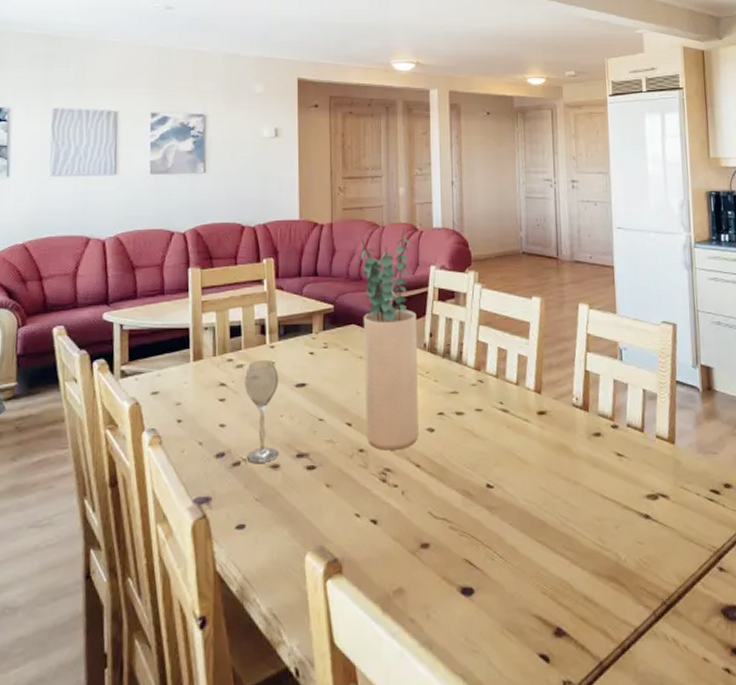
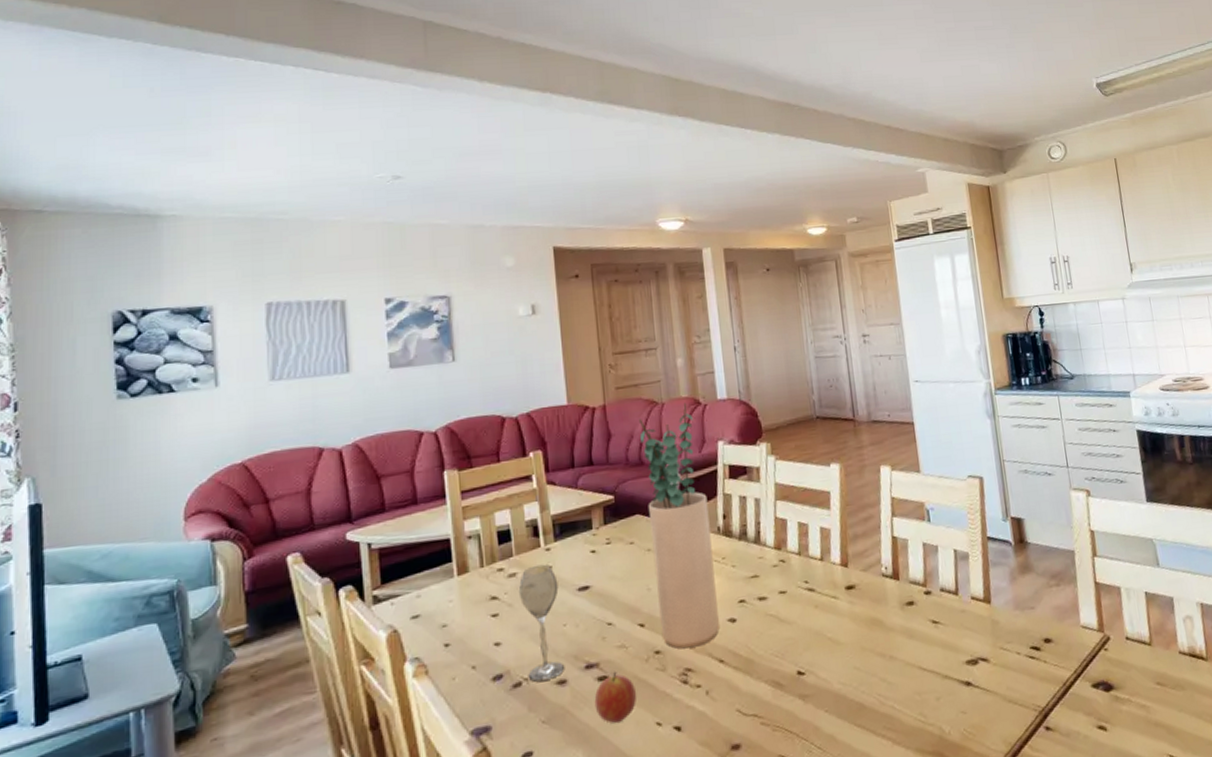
fruit: none [302,462,340,510] -> present [594,671,637,724]

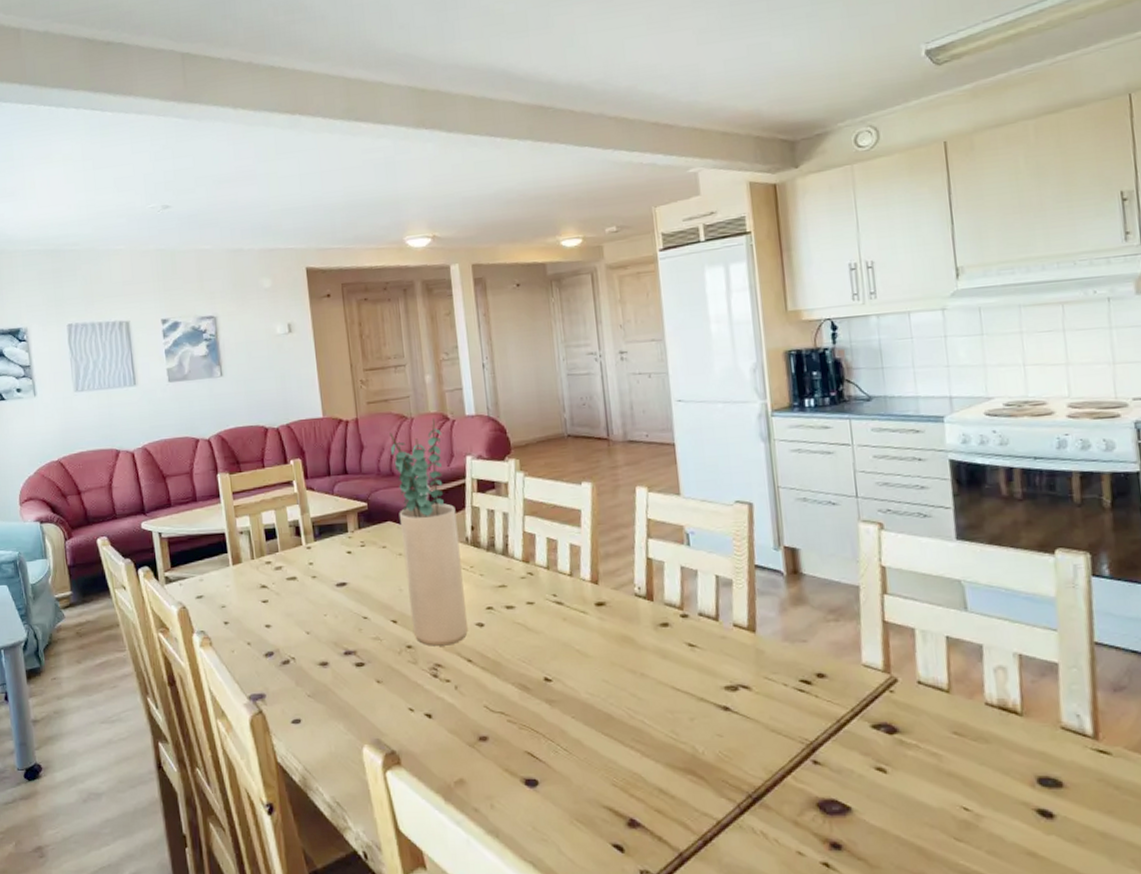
wineglass: present [518,564,564,682] -> none [284,560,326,661]
fruit: present [594,671,637,724] -> none [352,659,391,705]

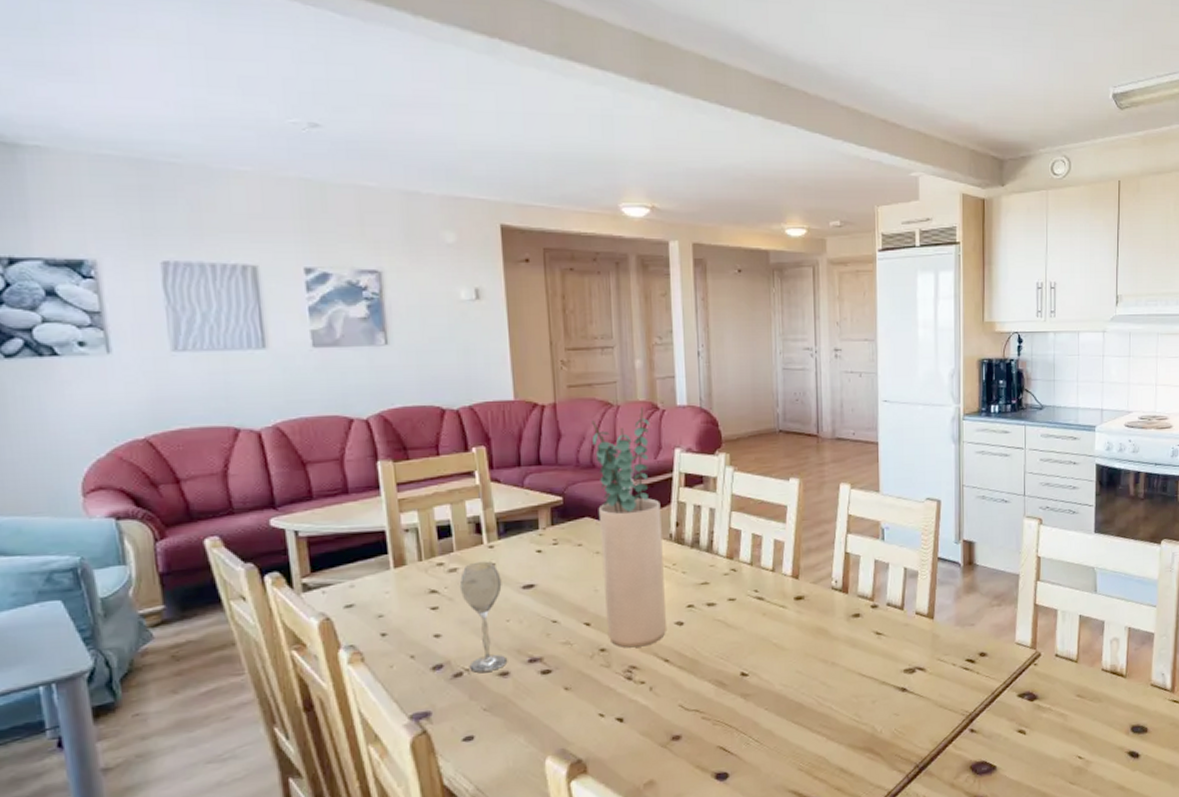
wineglass: none [284,560,326,661] -> present [459,561,506,673]

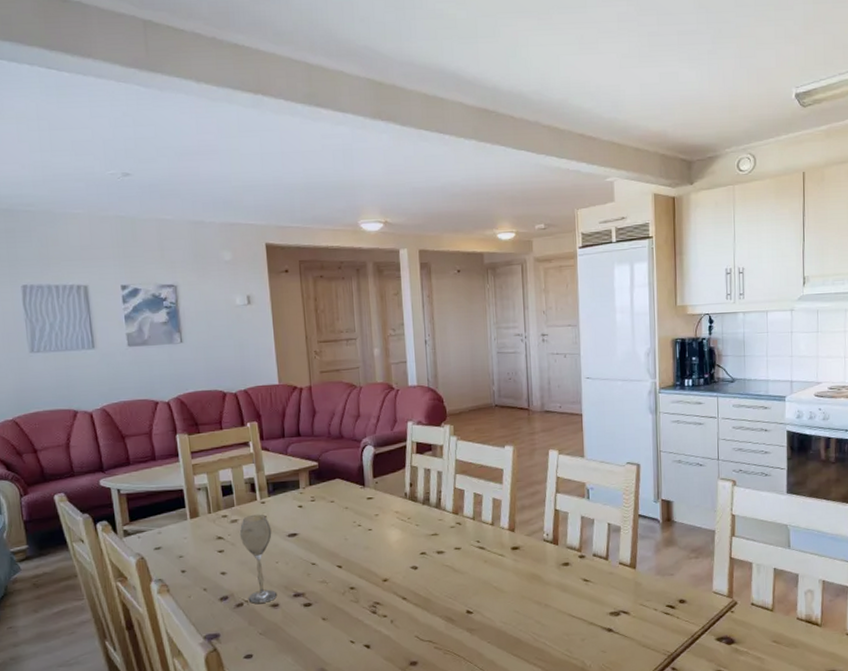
vase: present [592,406,668,648] -> none [340,387,405,587]

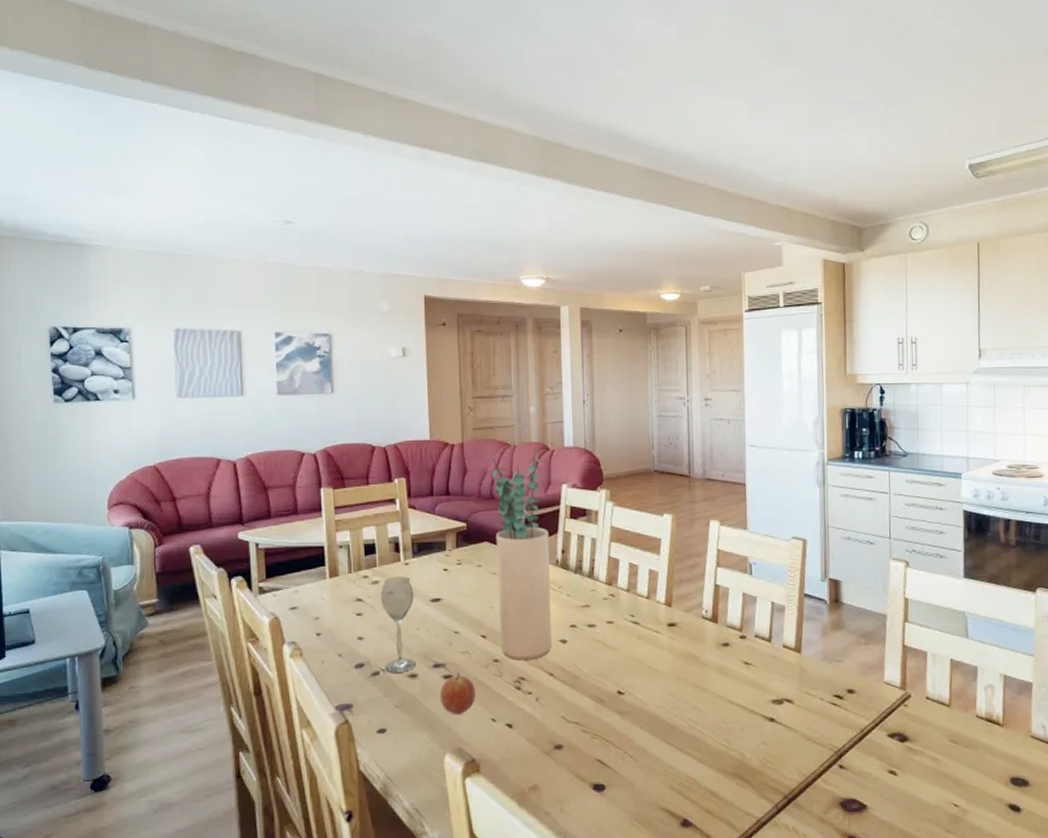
fruit: none [301,600,335,639] -> present [440,672,476,716]
vase: none [340,387,405,587] -> present [493,447,553,660]

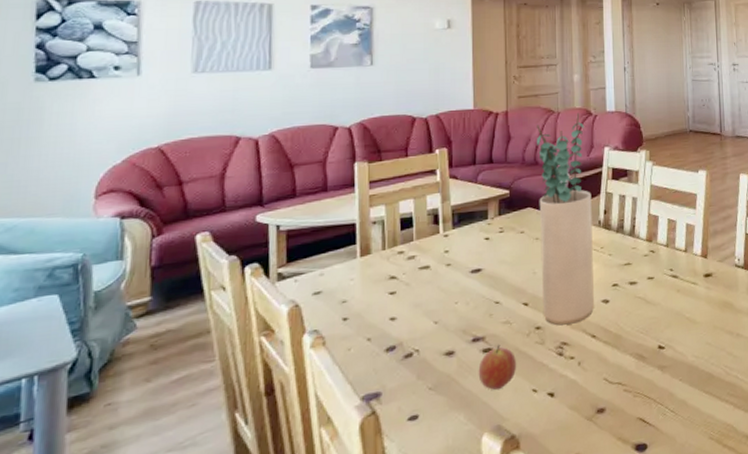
wineglass: present [380,576,415,673] -> none [416,248,453,353]

